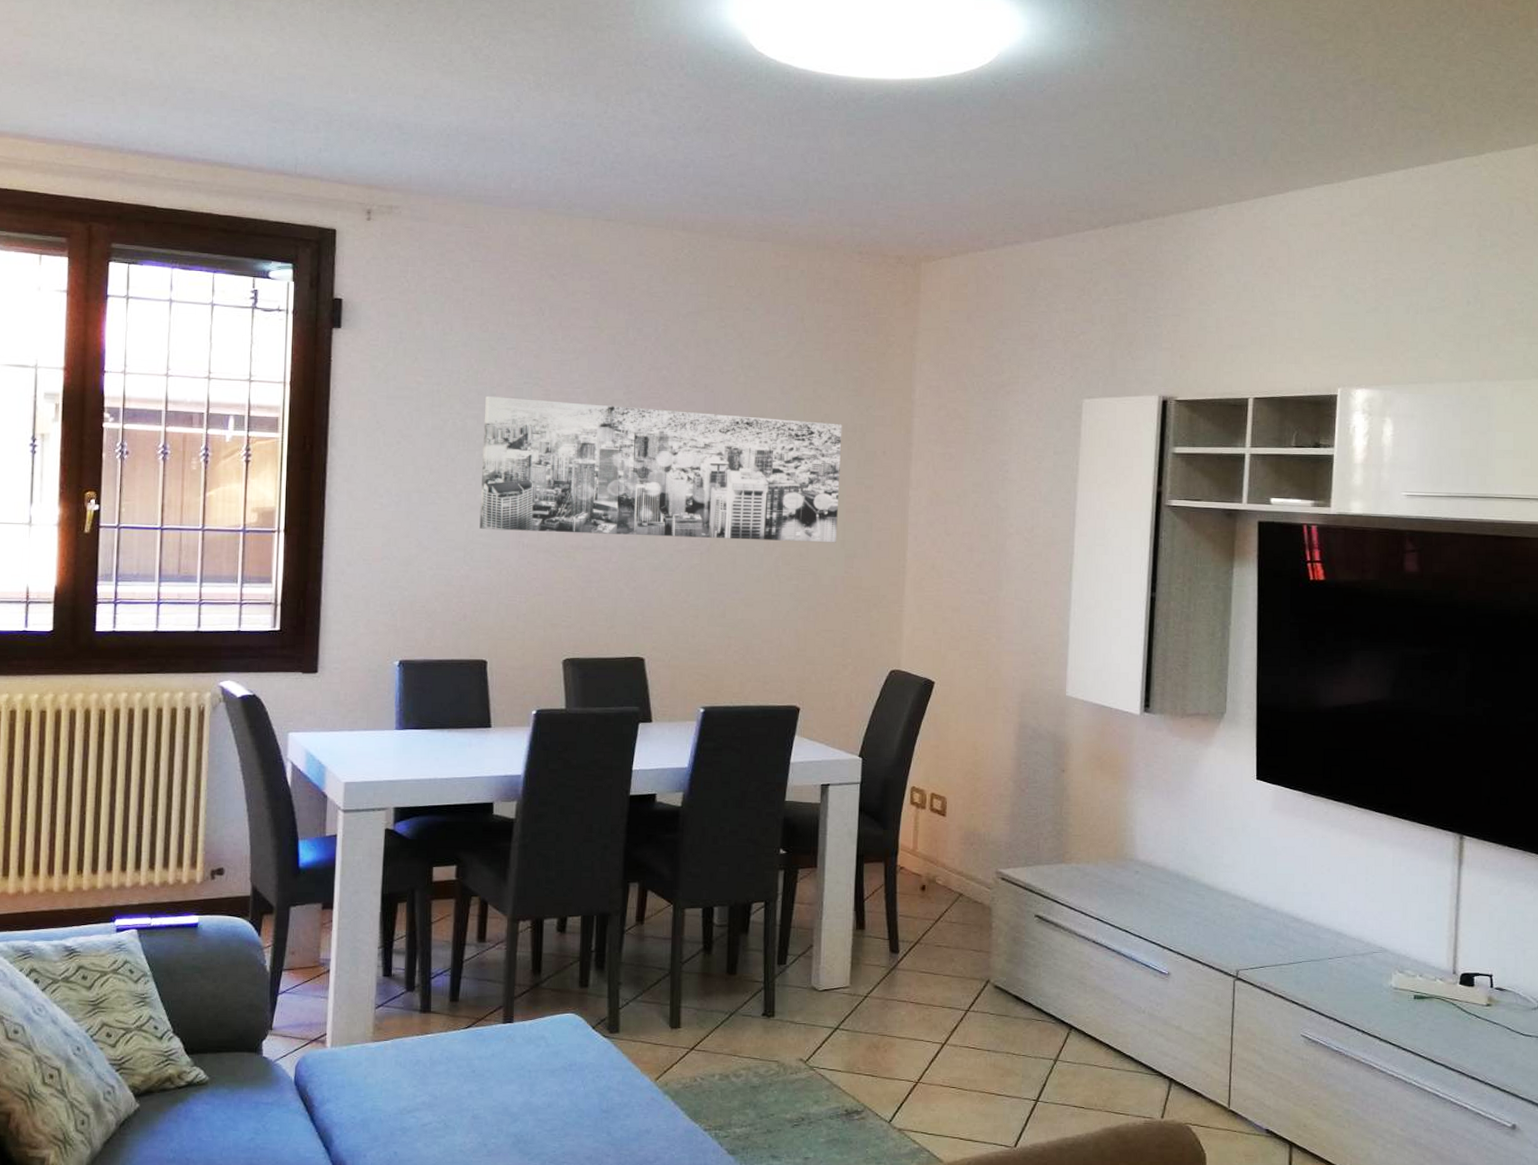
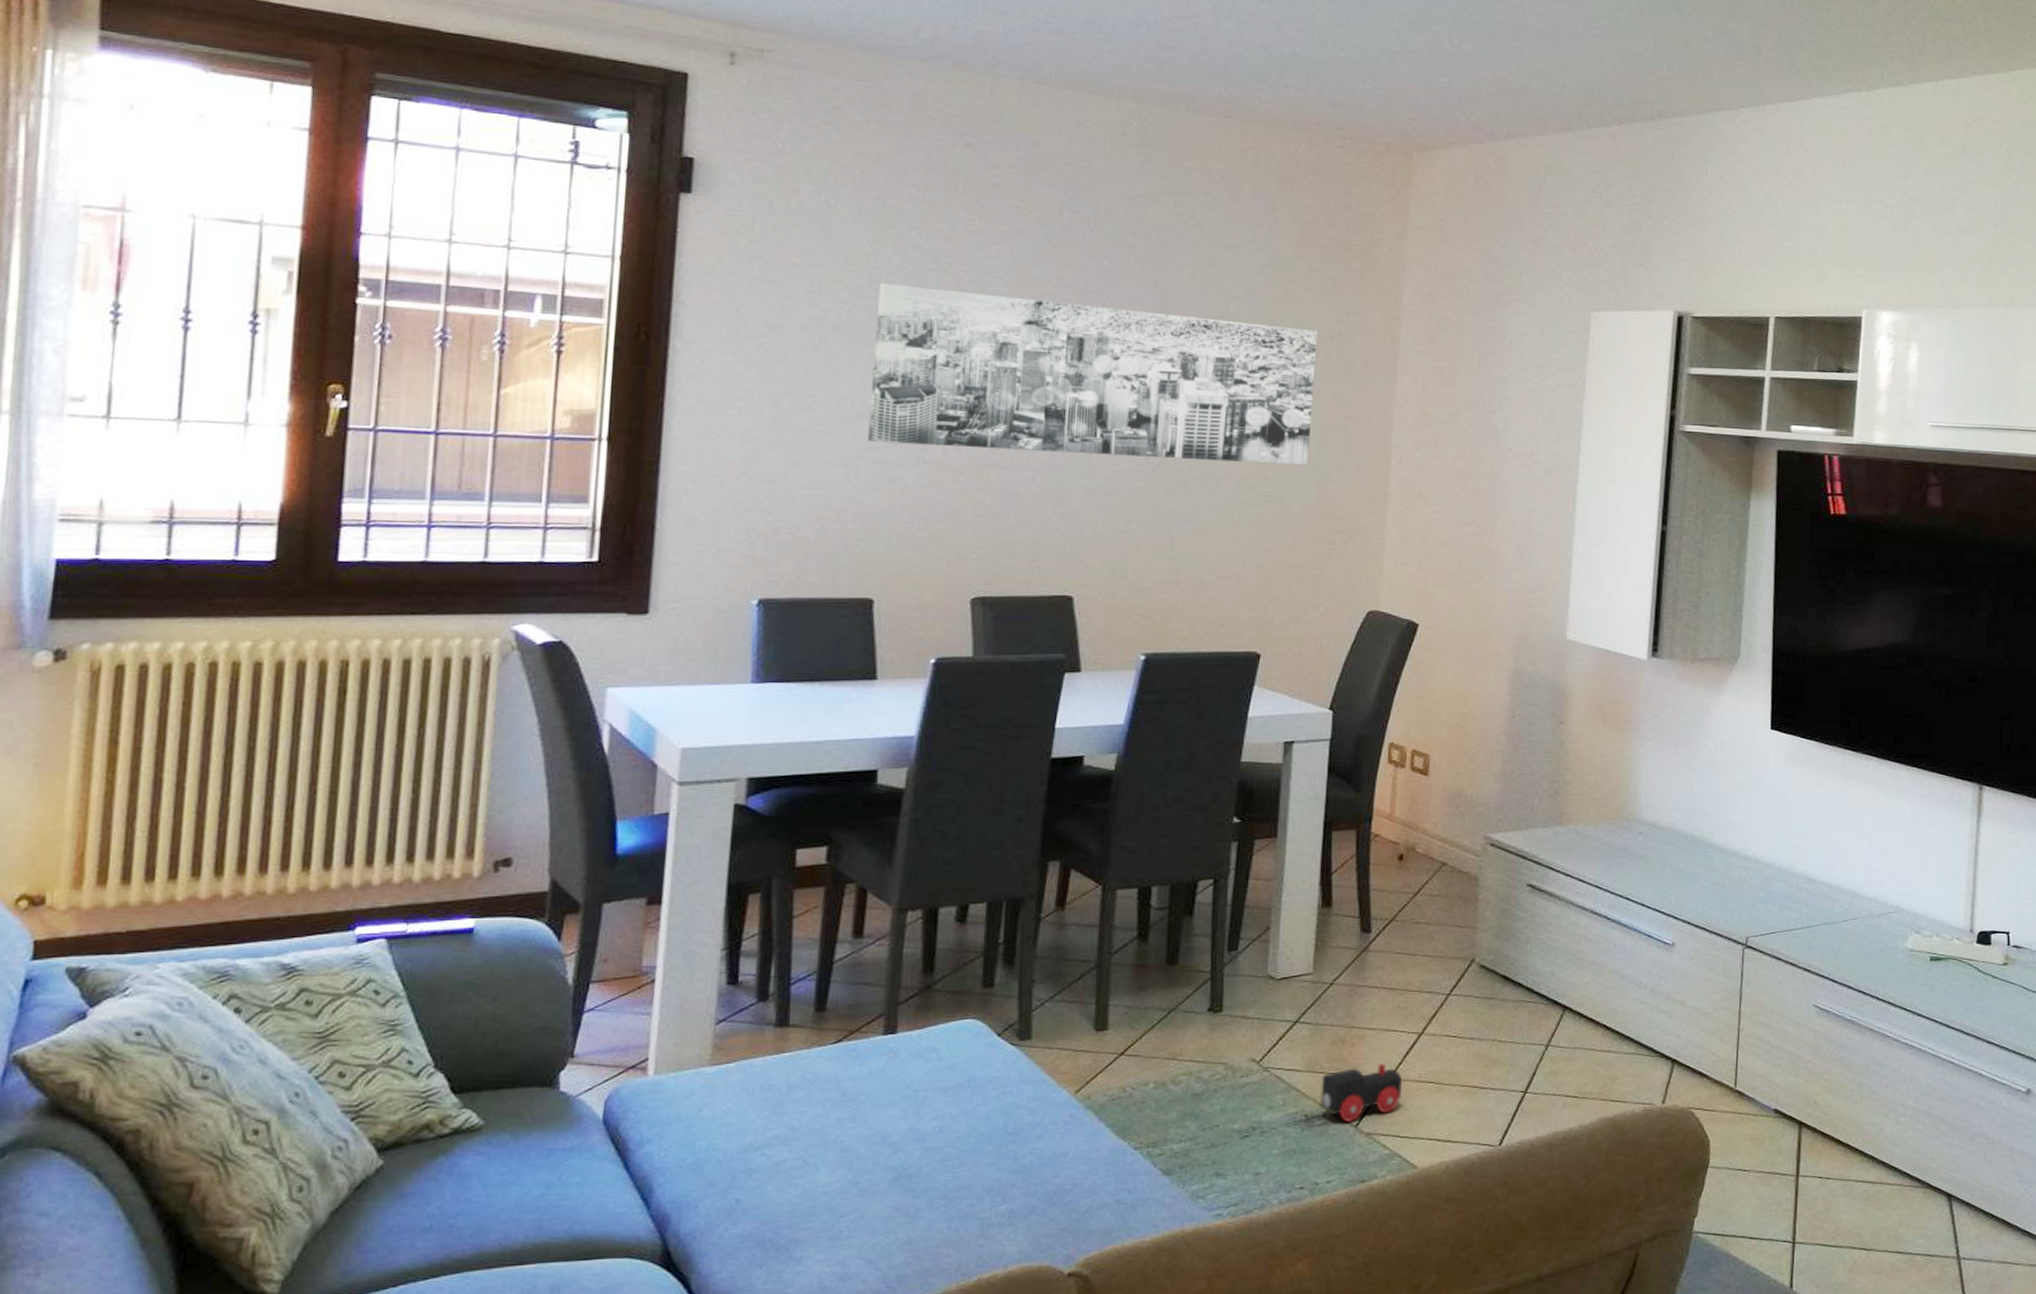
toy train: none [857,1068,929,1118] -> present [1319,1063,1403,1122]

